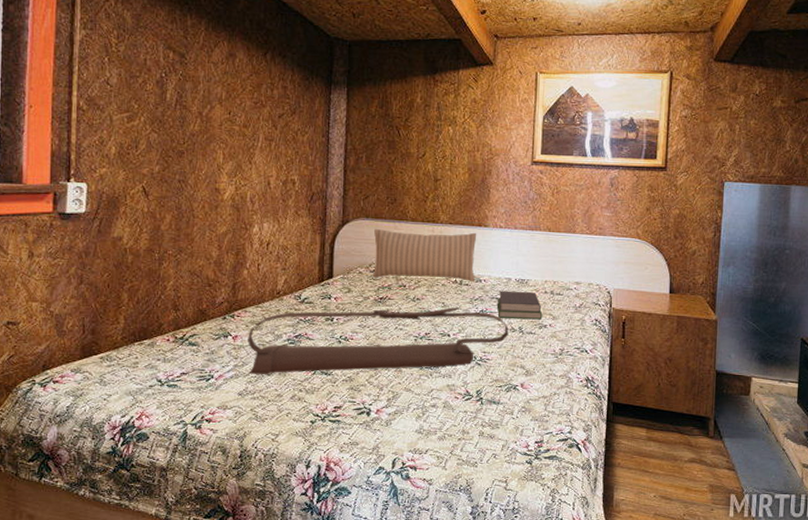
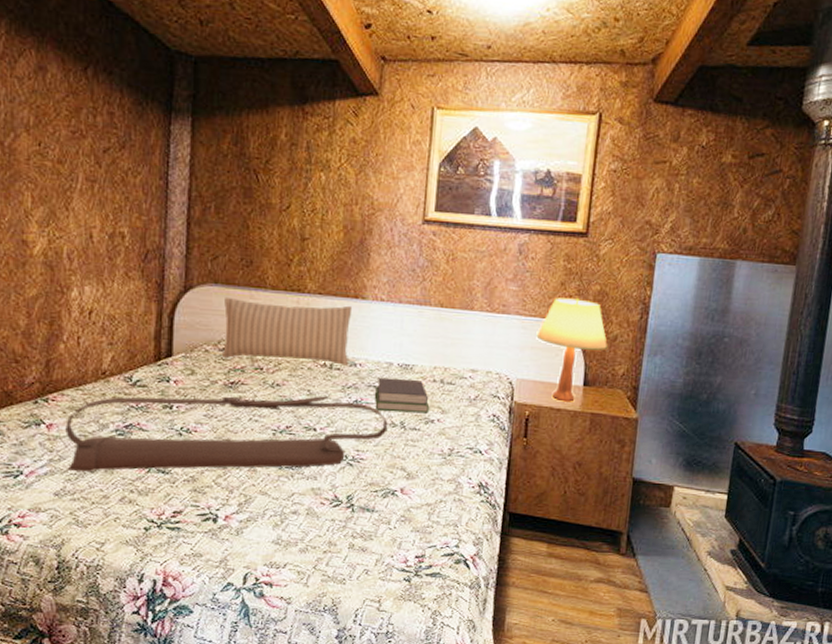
table lamp: none [628,219,689,307] -> present [536,296,608,402]

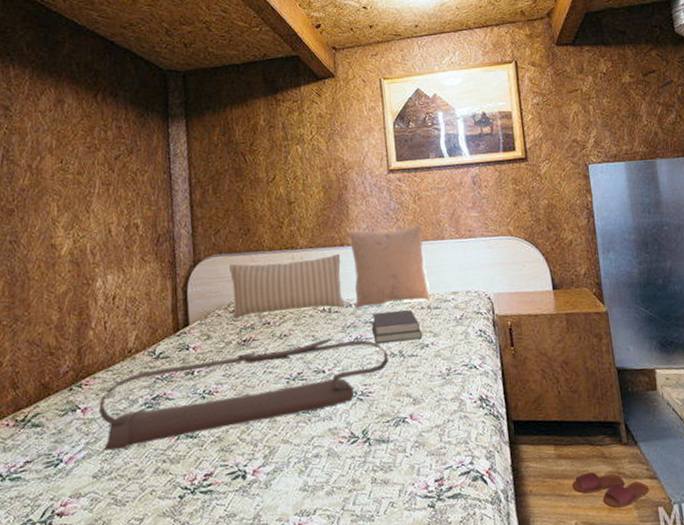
pillow: none [359,284,452,375] -> present [349,225,431,309]
table lamp: present [536,296,608,402] -> none [502,212,567,308]
slippers: none [557,575,637,613] -> present [571,472,650,508]

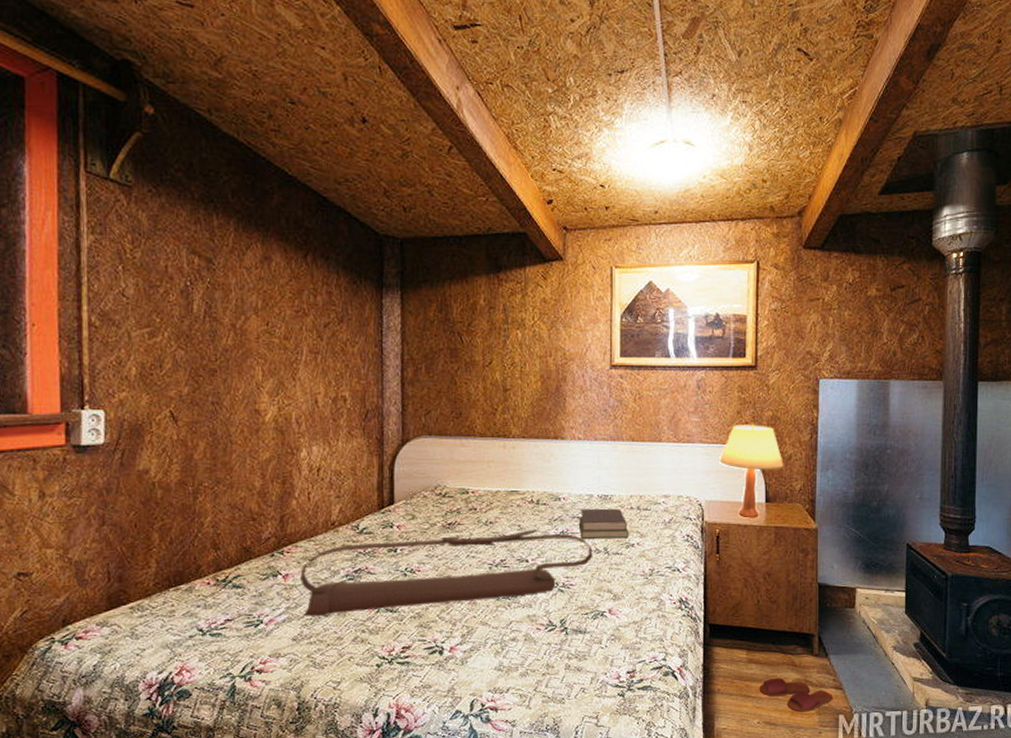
pillow: present [229,253,345,320] -> none [438,446,554,503]
pillow: present [349,225,431,309] -> none [563,425,641,503]
table lamp: none [502,212,567,308] -> present [719,422,785,518]

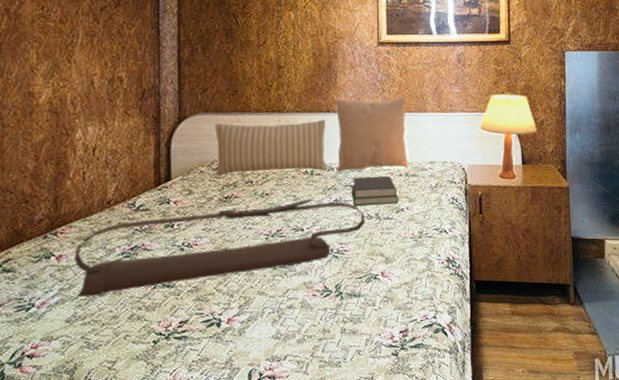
pillow: none [438,446,554,503] -> present [215,119,327,177]
pillow: none [563,425,641,503] -> present [336,97,409,172]
slippers: present [759,678,834,712] -> none [522,327,589,359]

